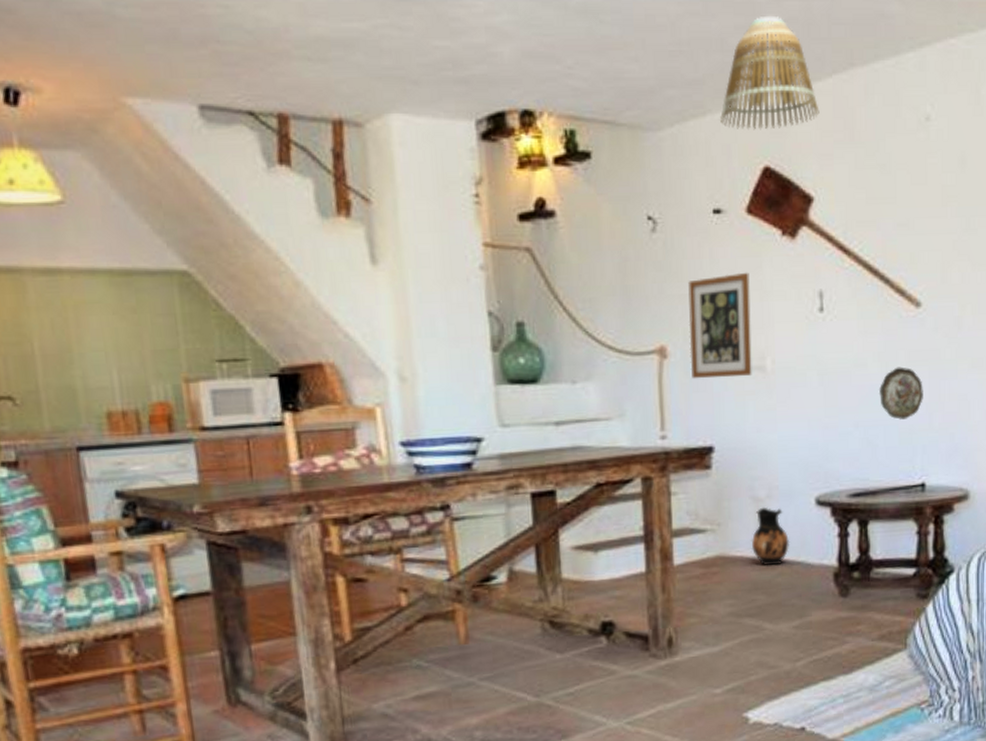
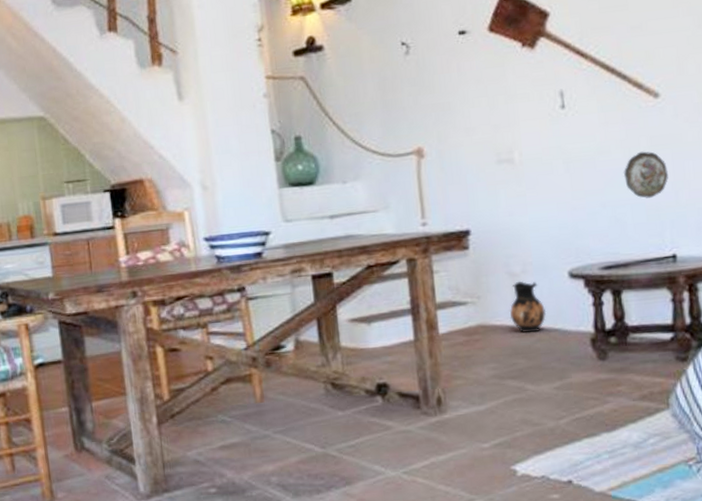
wall art: present [688,272,752,379] -> none [439,80,502,174]

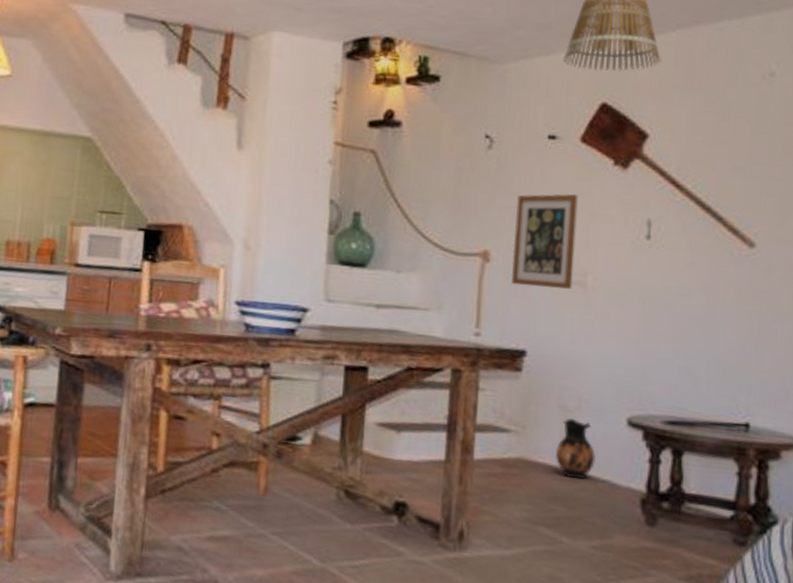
wall art: none [439,80,502,174] -> present [511,193,578,289]
decorative plate: present [623,151,668,198] -> none [703,302,753,356]

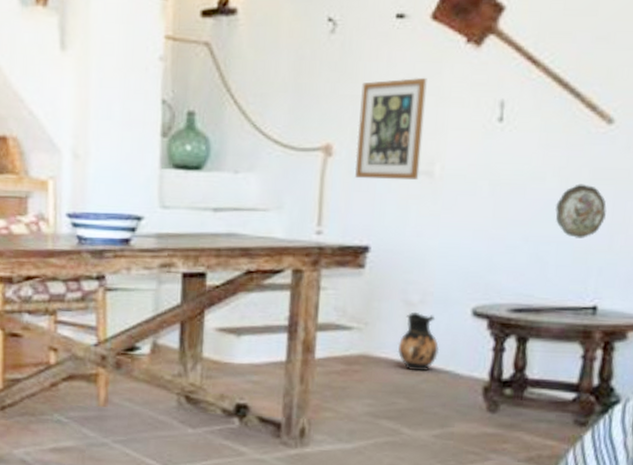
decorative plate: none [703,302,753,356] -> present [555,183,607,238]

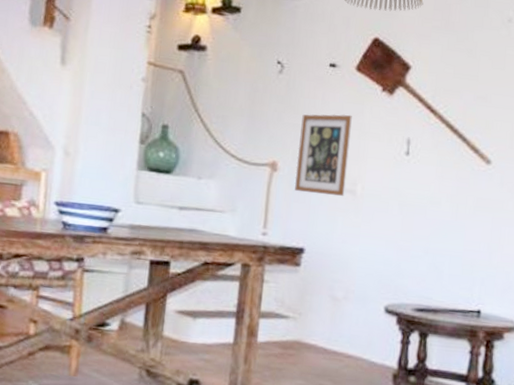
ceramic jug: present [397,311,440,372] -> none [324,306,359,359]
decorative plate: present [555,183,607,238] -> none [448,209,487,254]

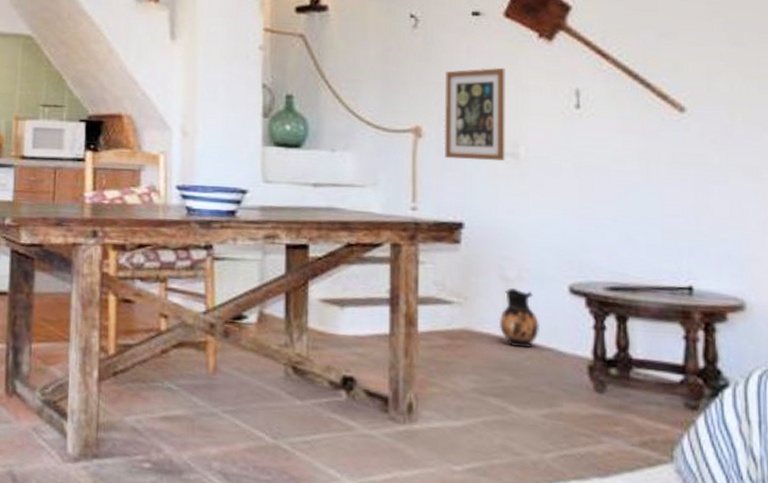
ceramic jug: none [324,306,359,359] -> present [499,287,541,349]

